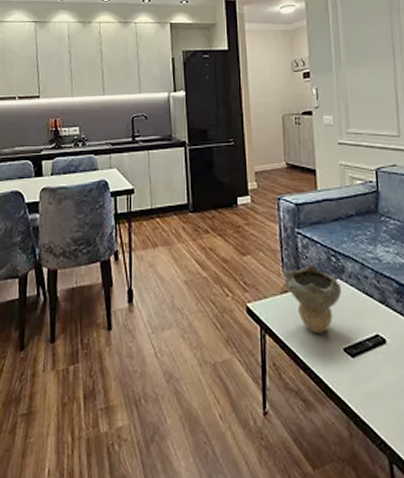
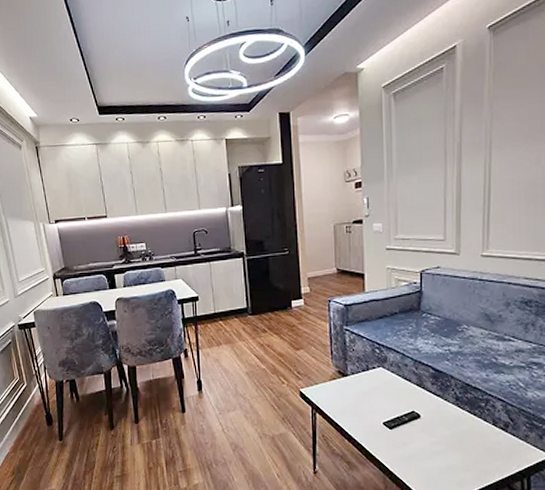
decorative bowl: present [285,264,342,335] -> none [334,356,384,412]

